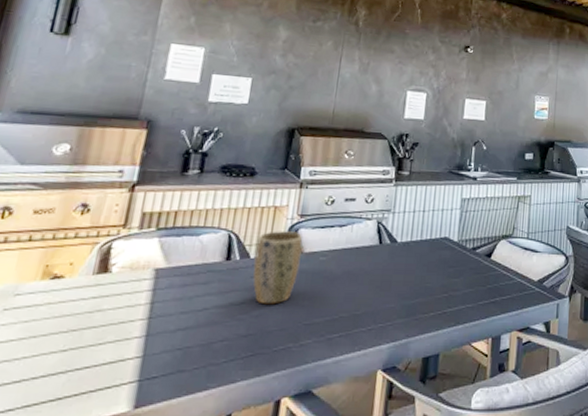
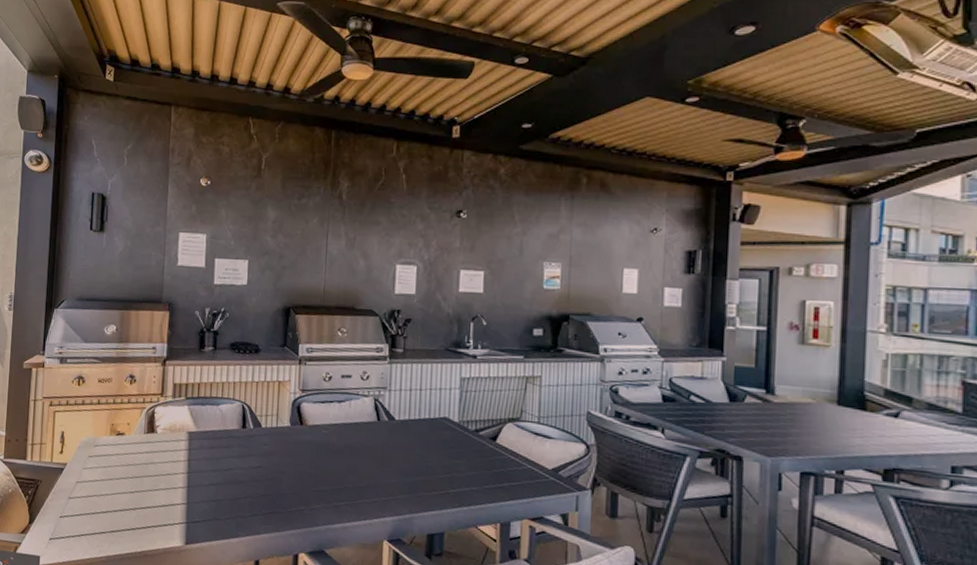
plant pot: present [253,231,303,305] -> none [265,404,306,470]

